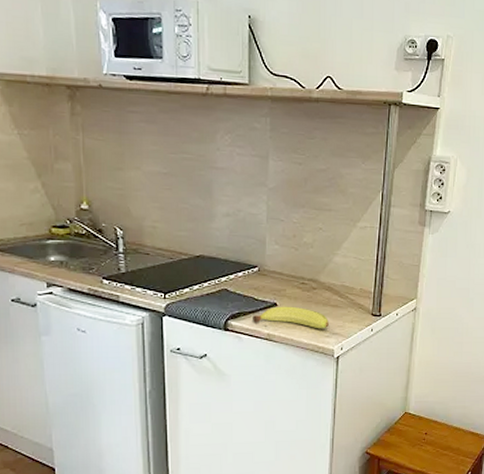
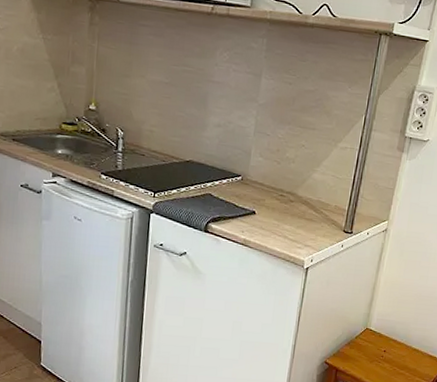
fruit: present [253,306,329,329] -> none [231,214,302,241]

